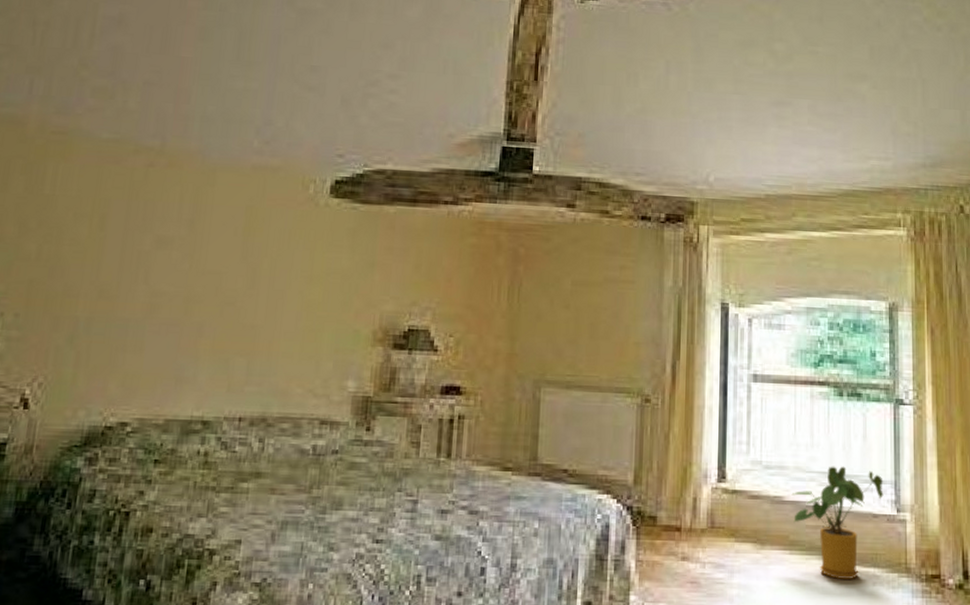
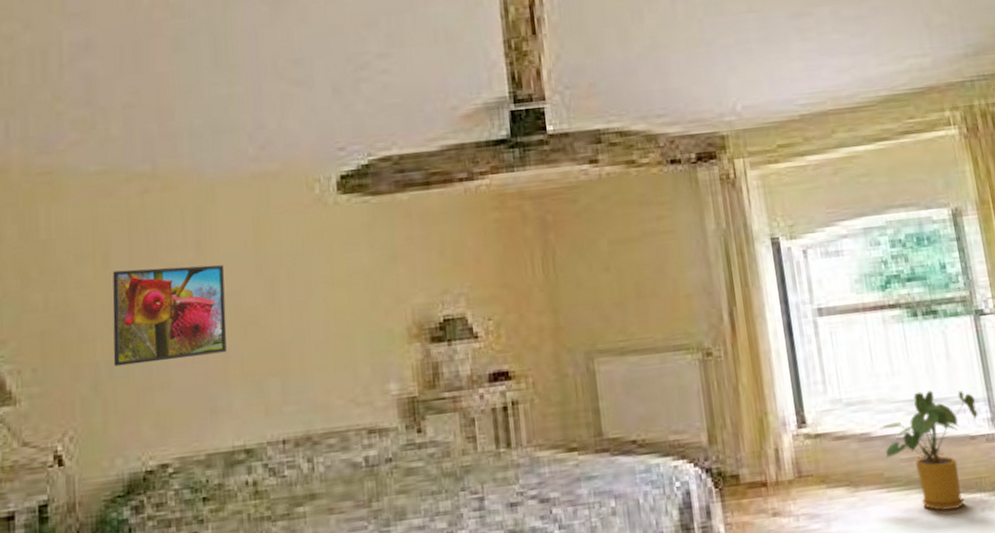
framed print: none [92,234,213,327] -> present [112,265,227,367]

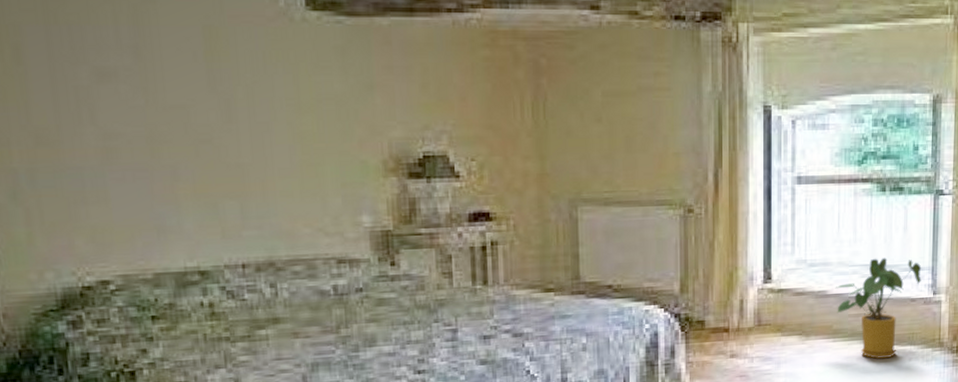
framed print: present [112,265,227,367] -> none [27,69,175,175]

